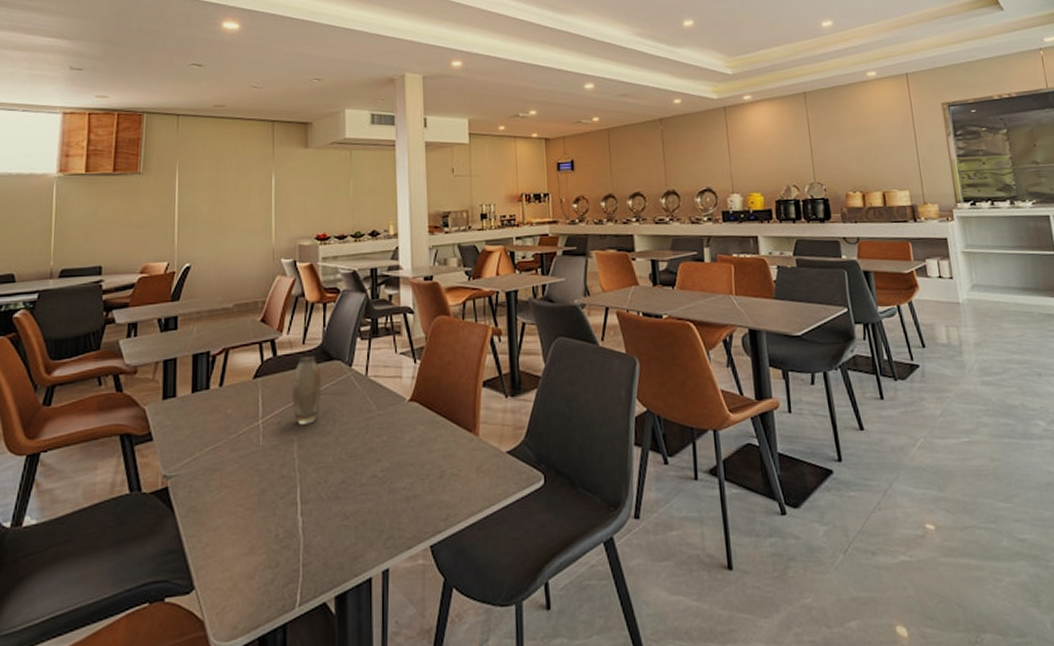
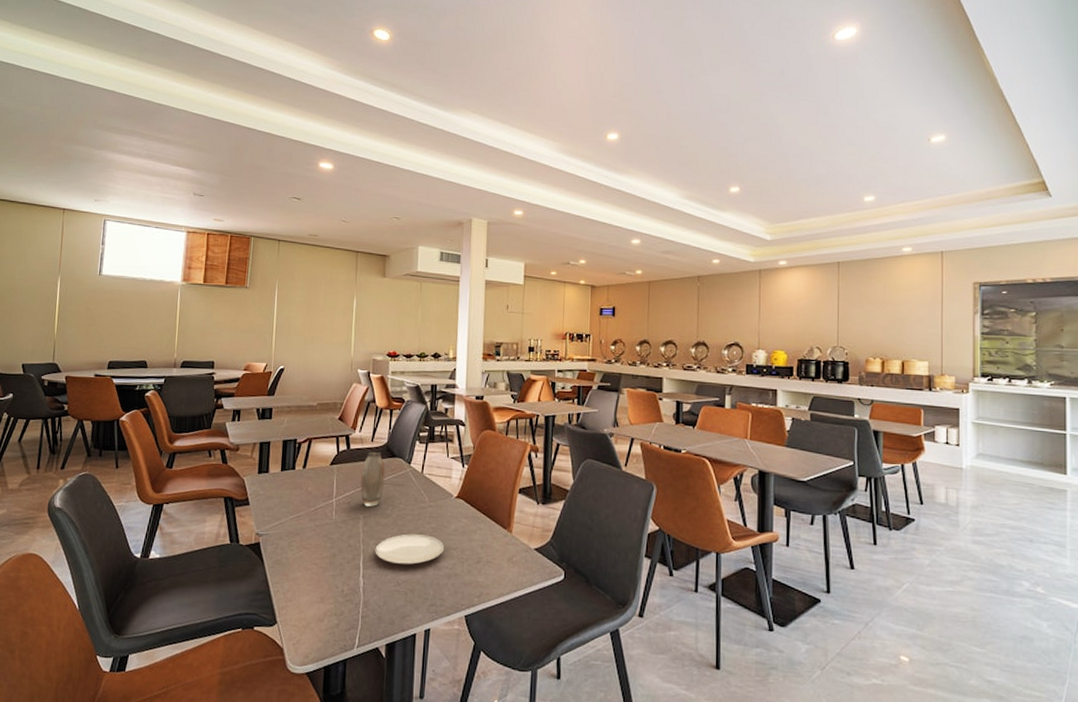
plate: none [314,451,400,493] -> present [375,534,445,565]

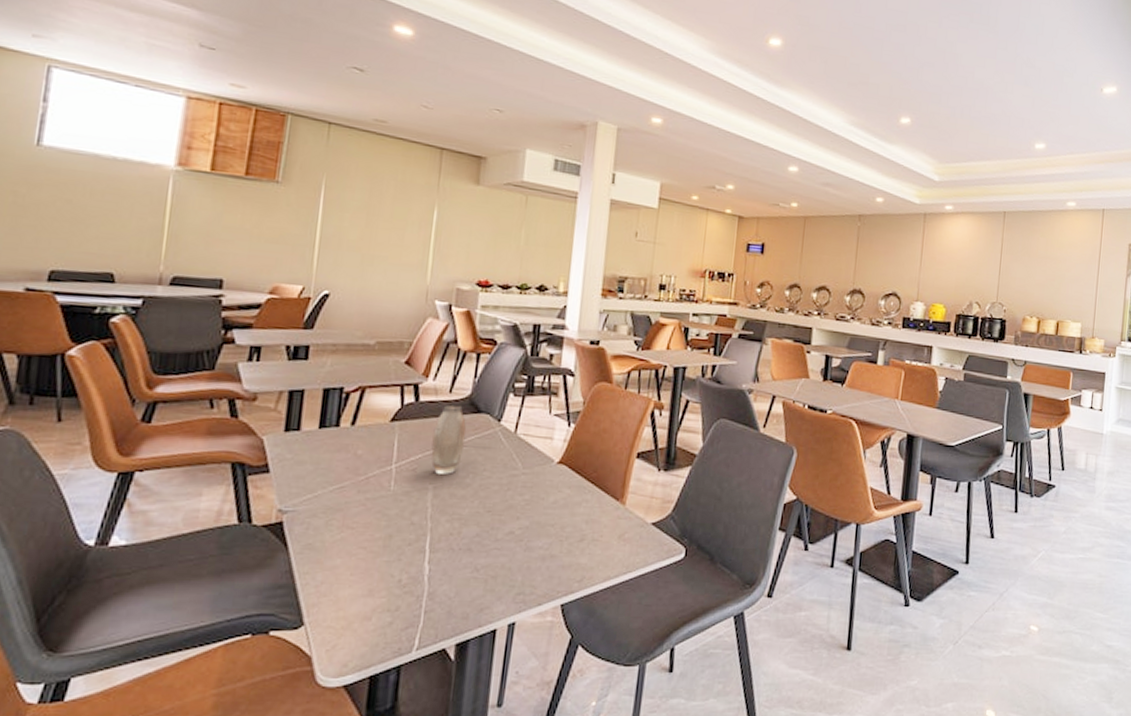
plate: present [375,534,445,565] -> none [447,508,540,546]

